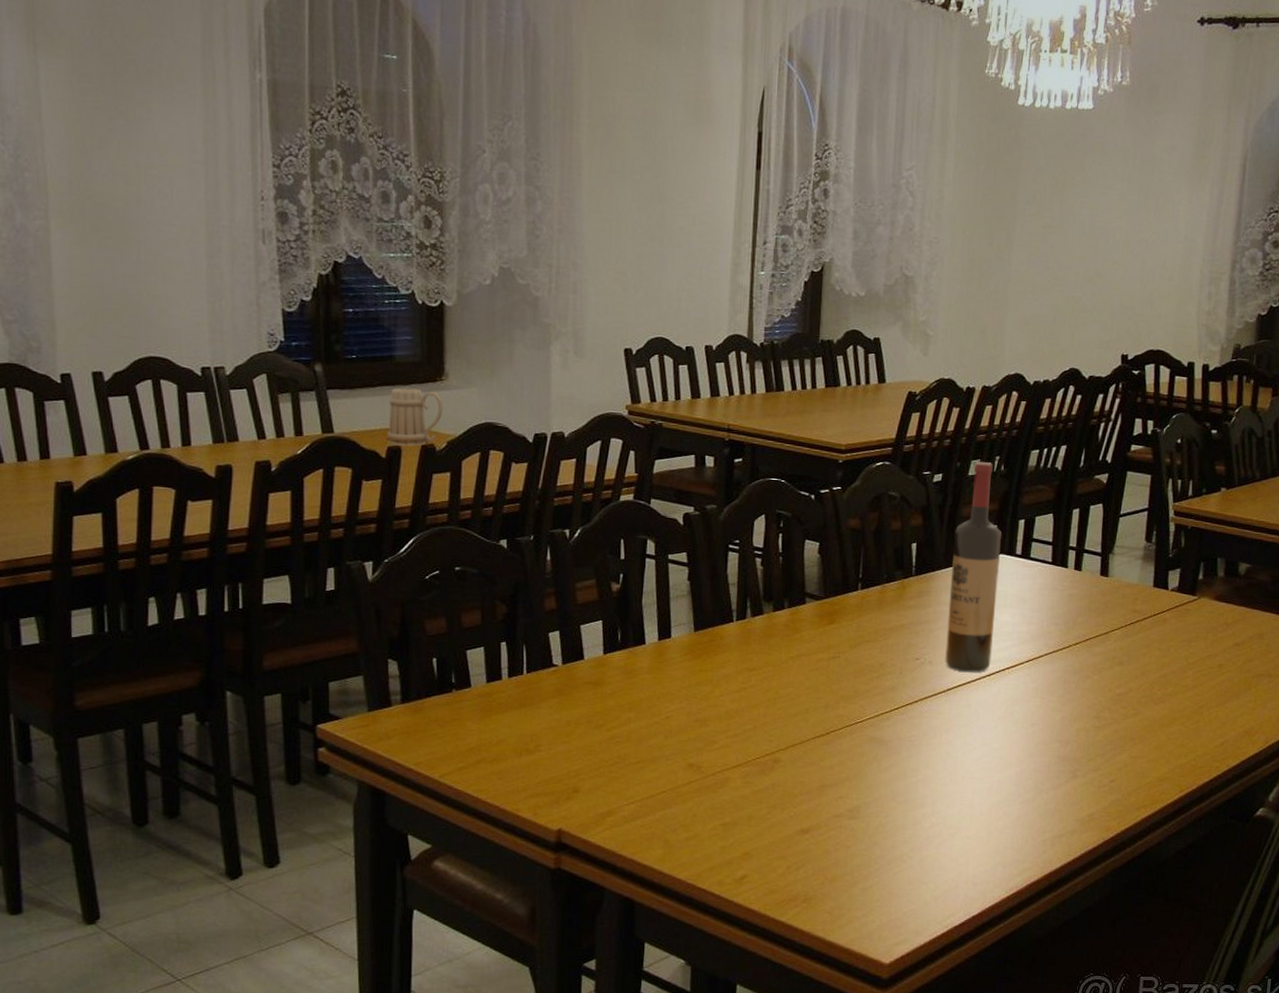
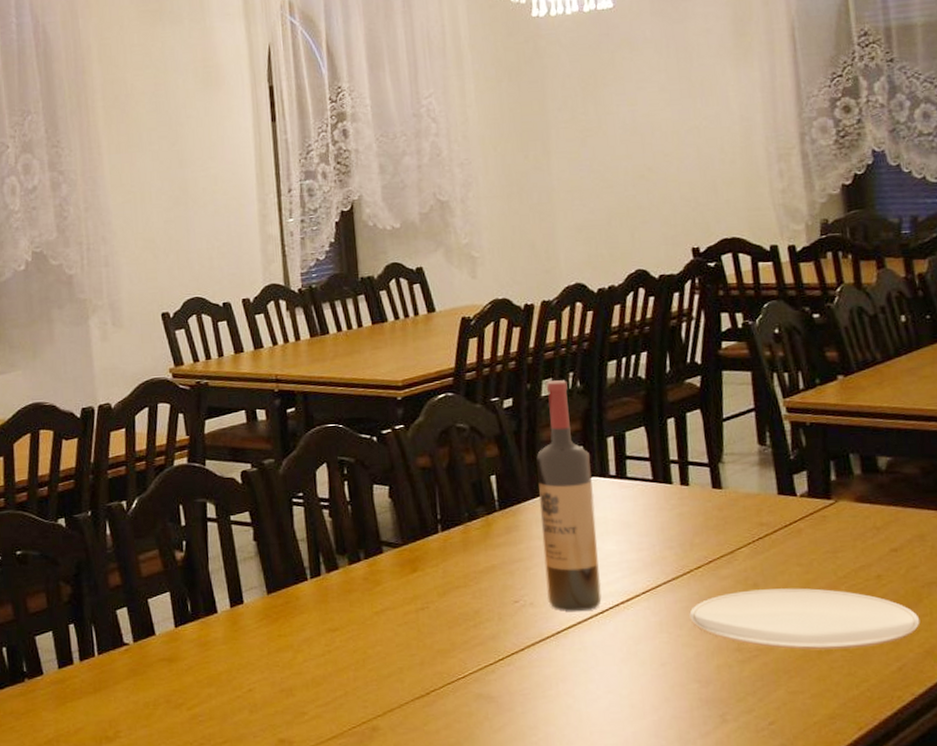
plate: none [1062,667,1246,725] -> present [689,588,920,651]

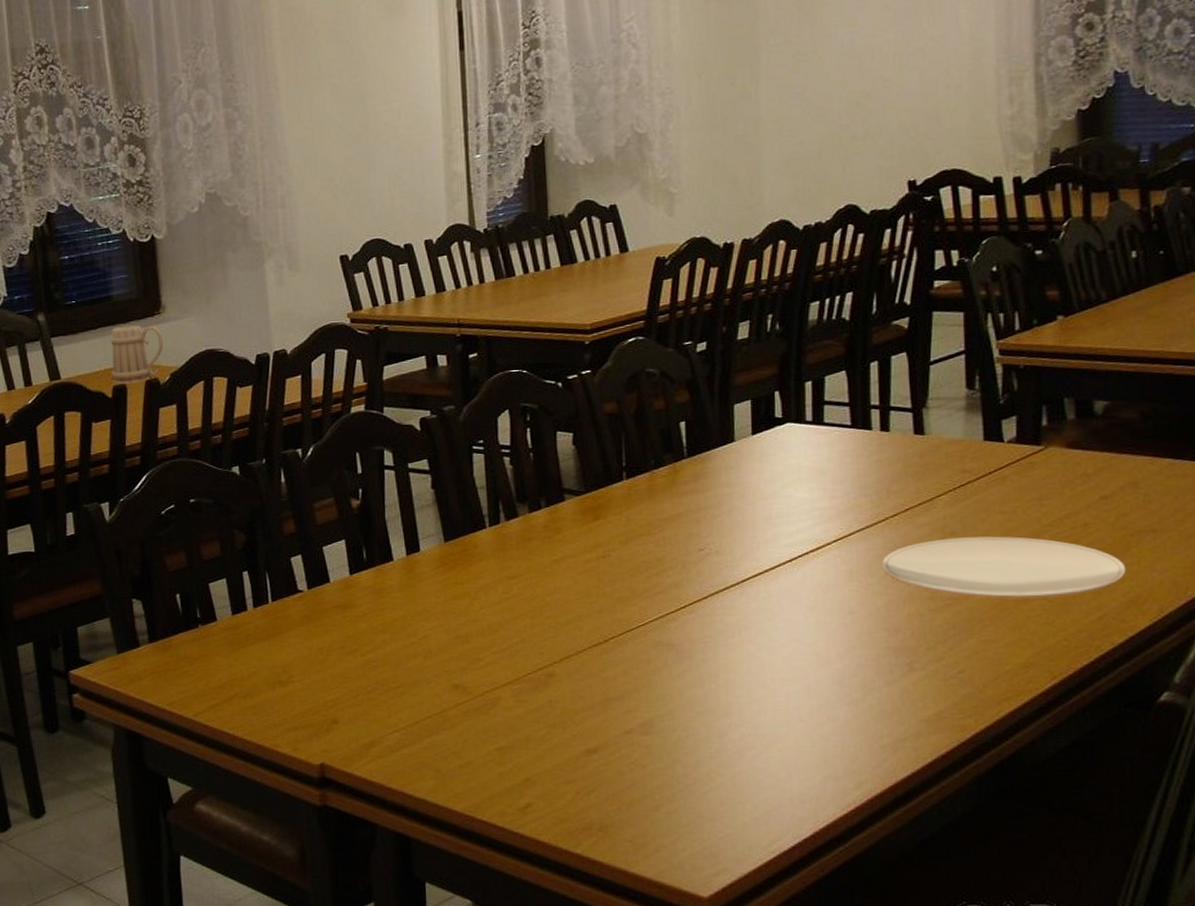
wine bottle: present [536,380,602,611] -> none [729,322,791,559]

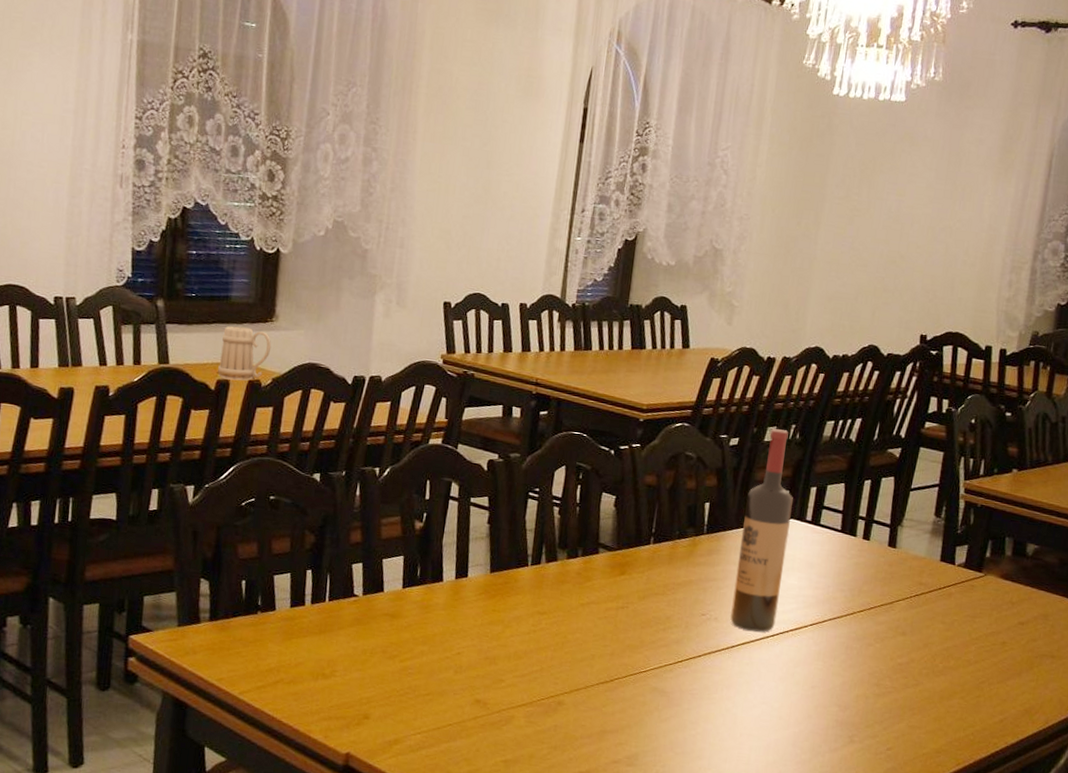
wine bottle: none [729,322,791,559] -> present [730,429,793,632]
plate: present [882,536,1126,600] -> none [844,636,1027,700]

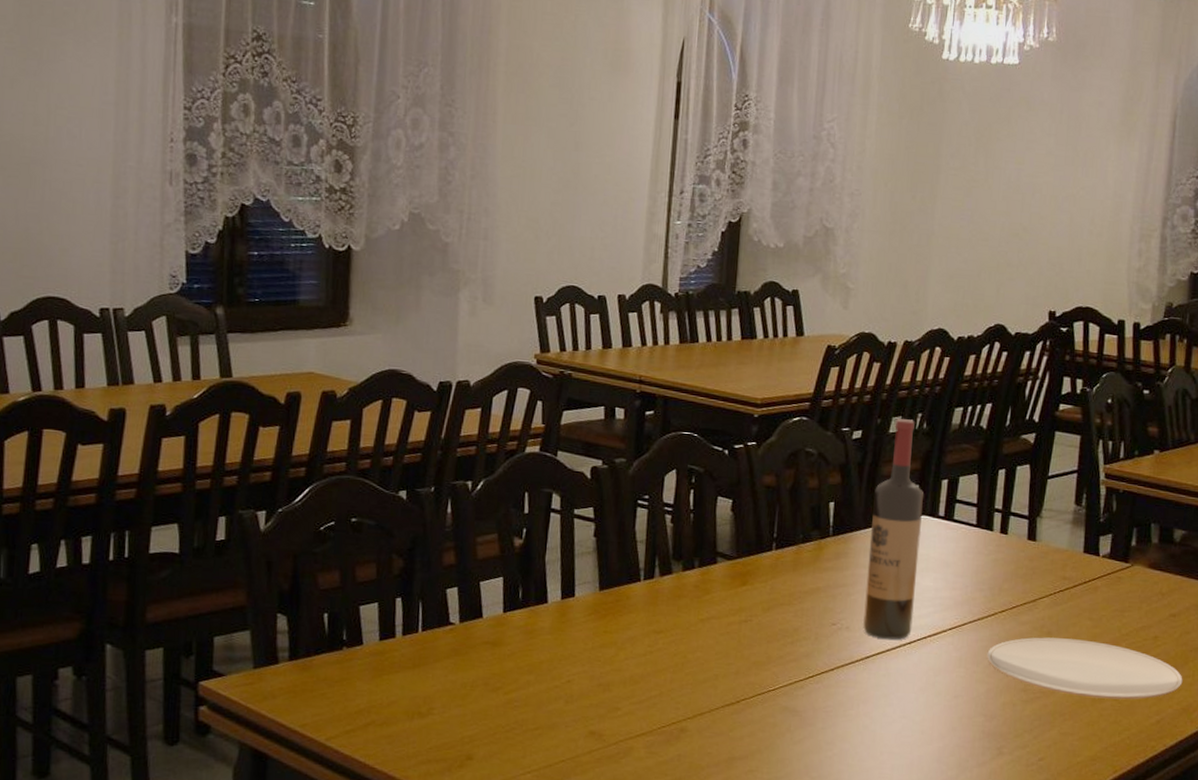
beer mug: present [218,326,272,381] -> none [287,332,347,393]
plate: none [844,636,1027,700] -> present [987,637,1183,700]

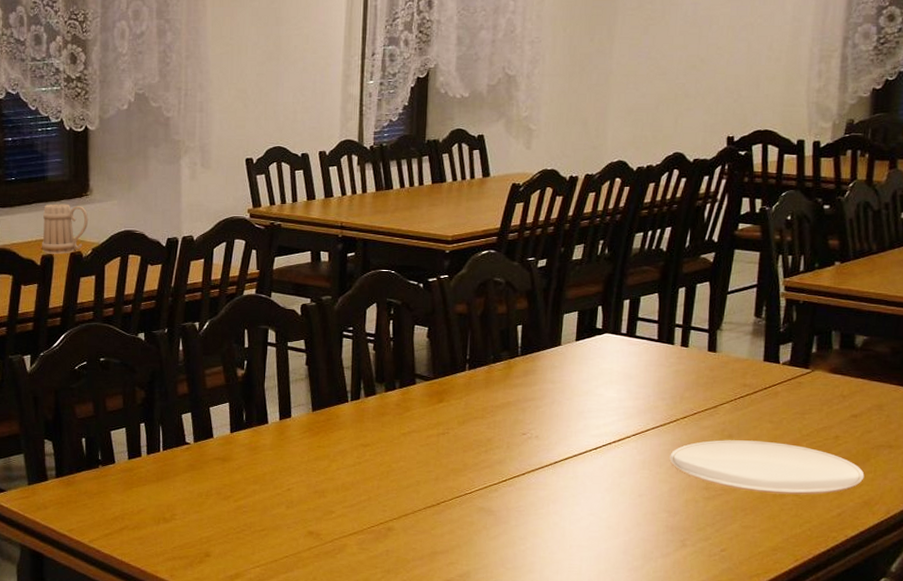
beer mug: none [287,332,347,393] -> present [42,203,89,254]
wine bottle: present [863,419,923,640] -> none [551,246,606,446]

